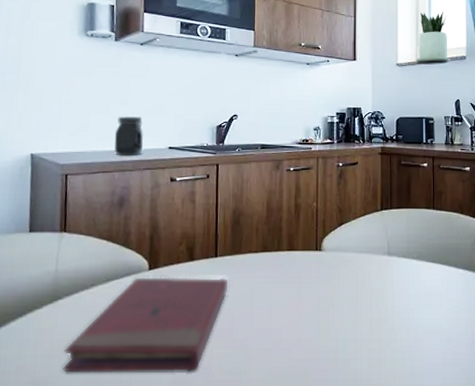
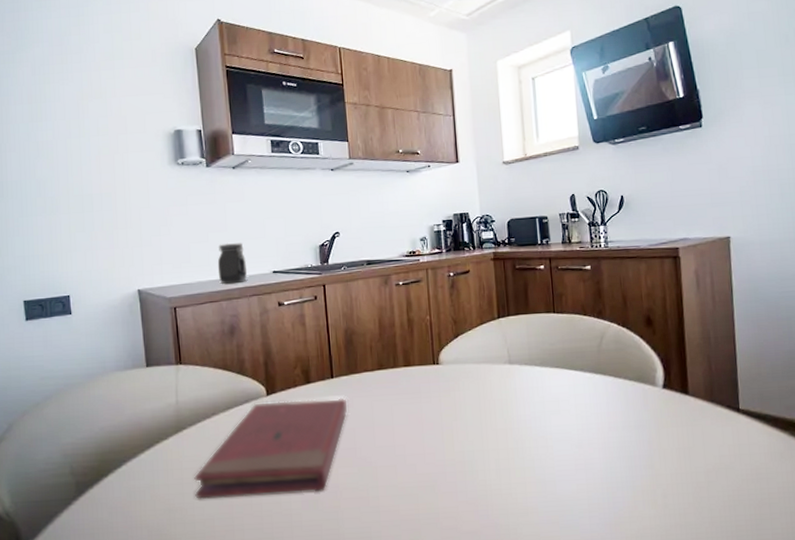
planter: present [415,11,450,65] -> none [523,99,562,160]

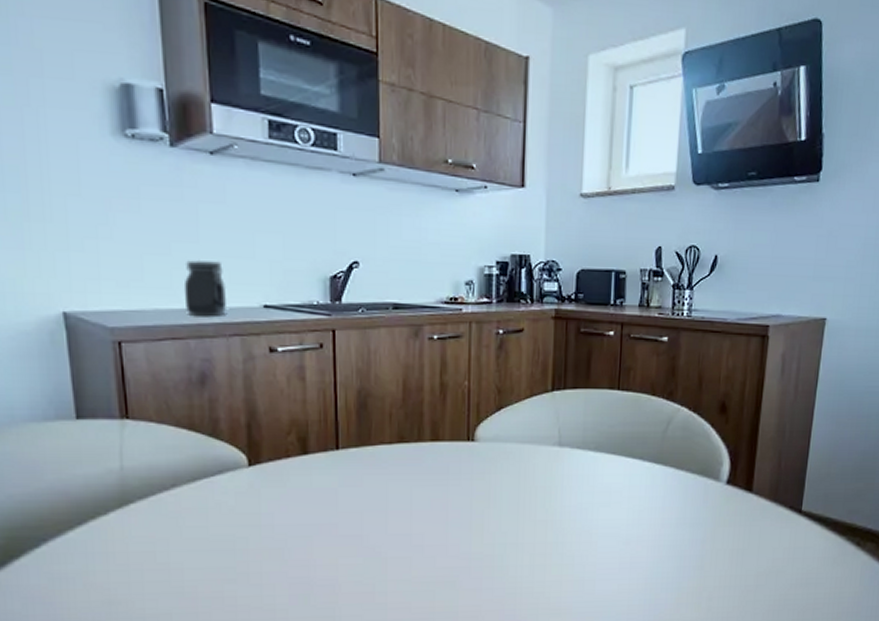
book: present [194,398,348,498] -> none [145,474,355,588]

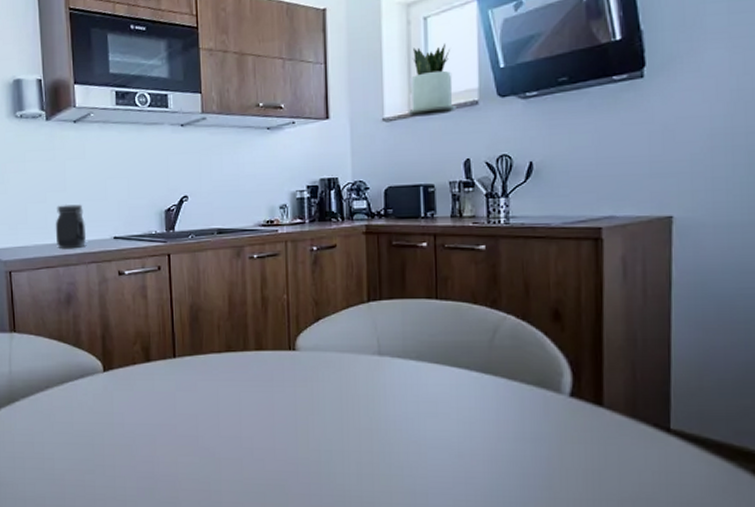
planter: none [606,117,654,197] -> present [408,42,456,117]

